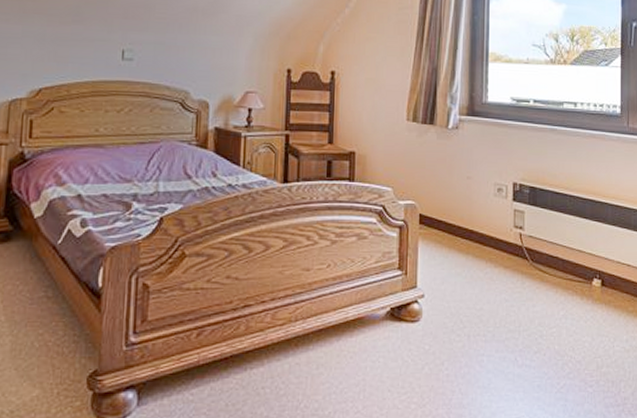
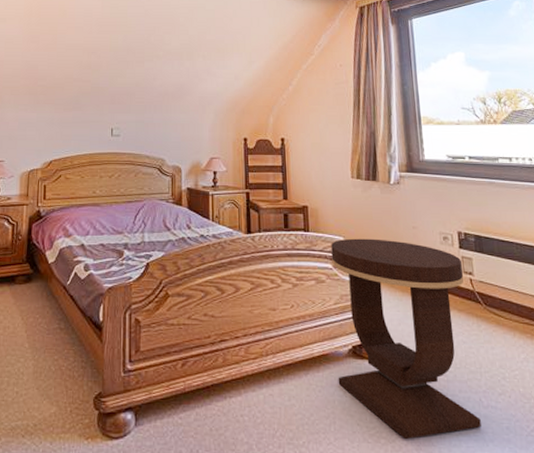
side table: none [372,189,514,404] -> present [331,238,481,440]

